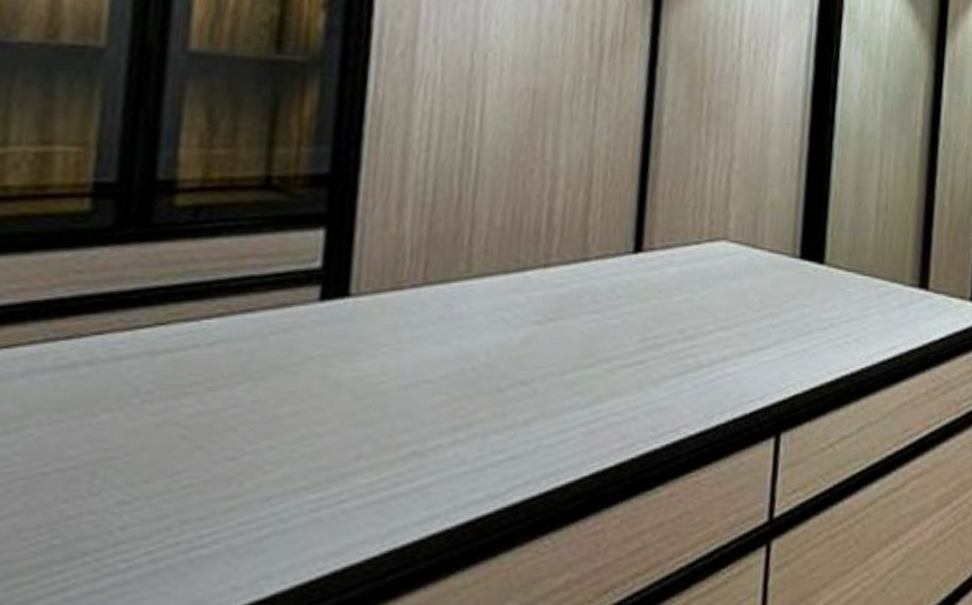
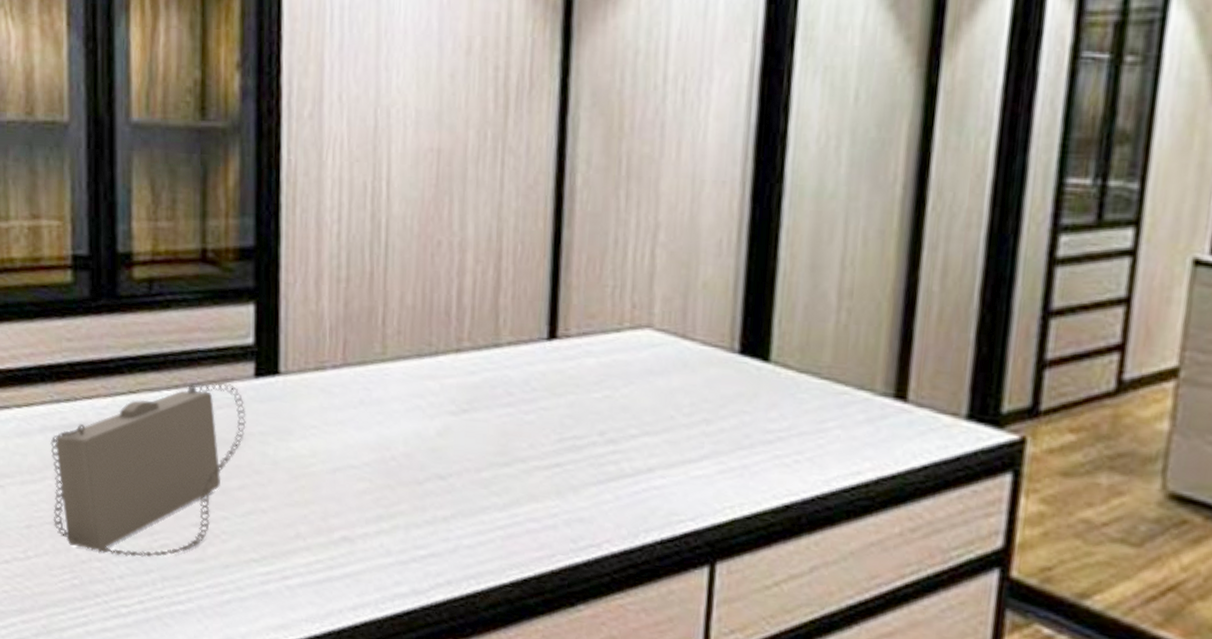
handbag: none [29,307,306,504] -> present [50,382,246,557]

